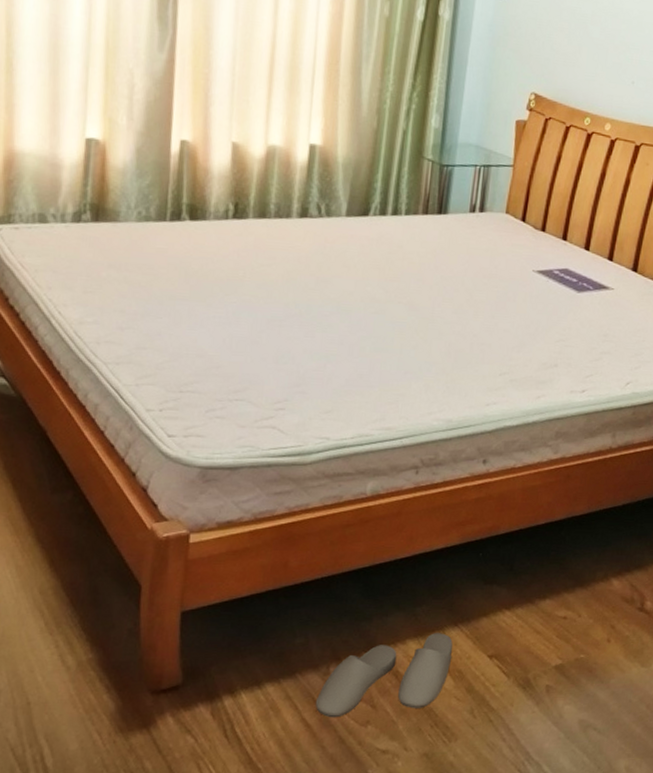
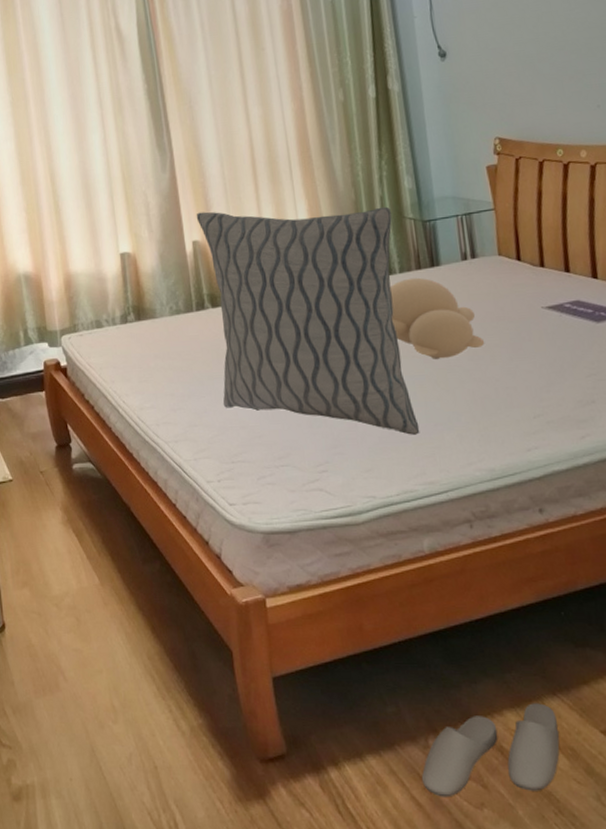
pillow: none [181,108,412,381] -> present [196,206,420,435]
teddy bear: none [386,221,472,309] -> present [389,277,485,359]

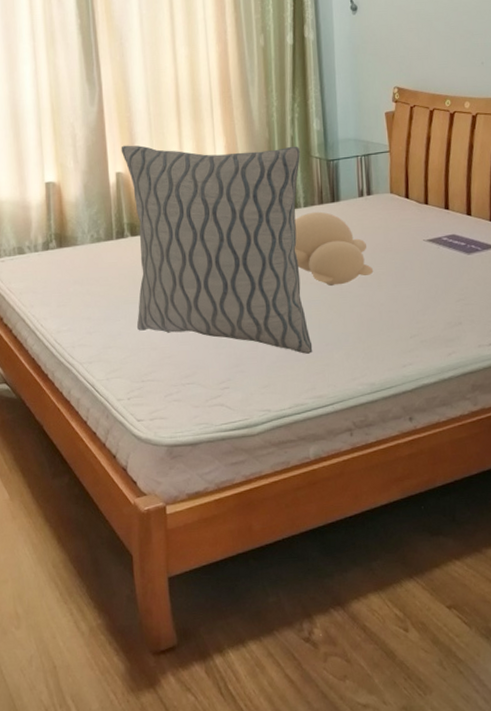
slippers: present [421,703,560,798] -> none [295,586,413,673]

